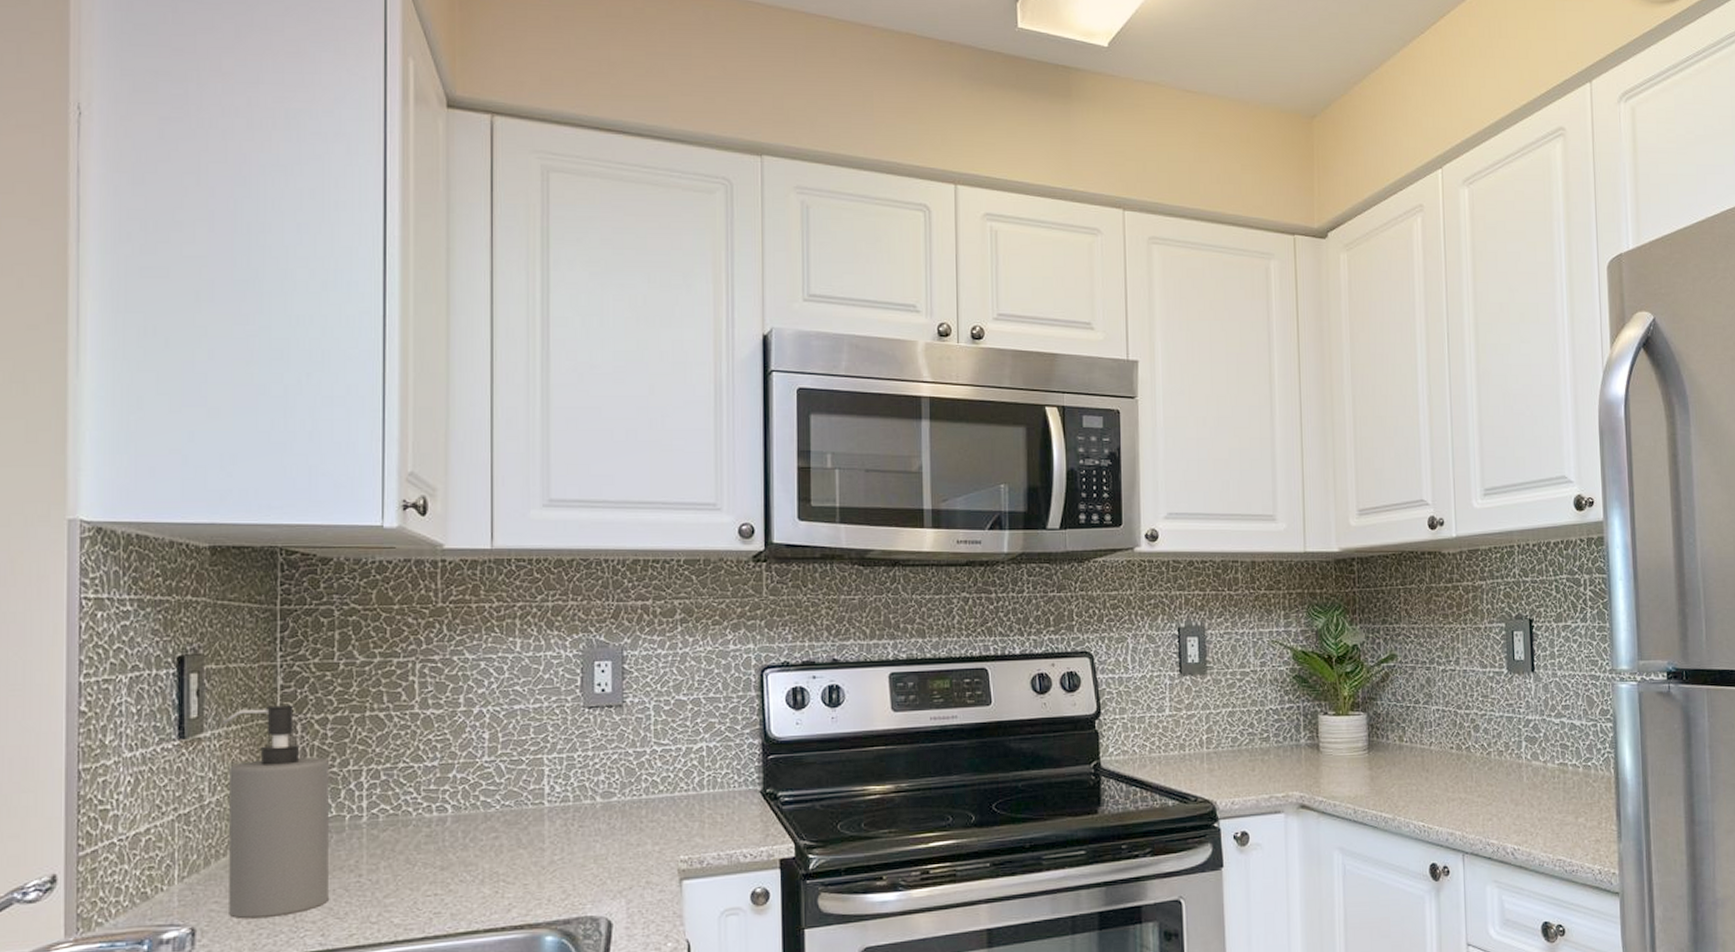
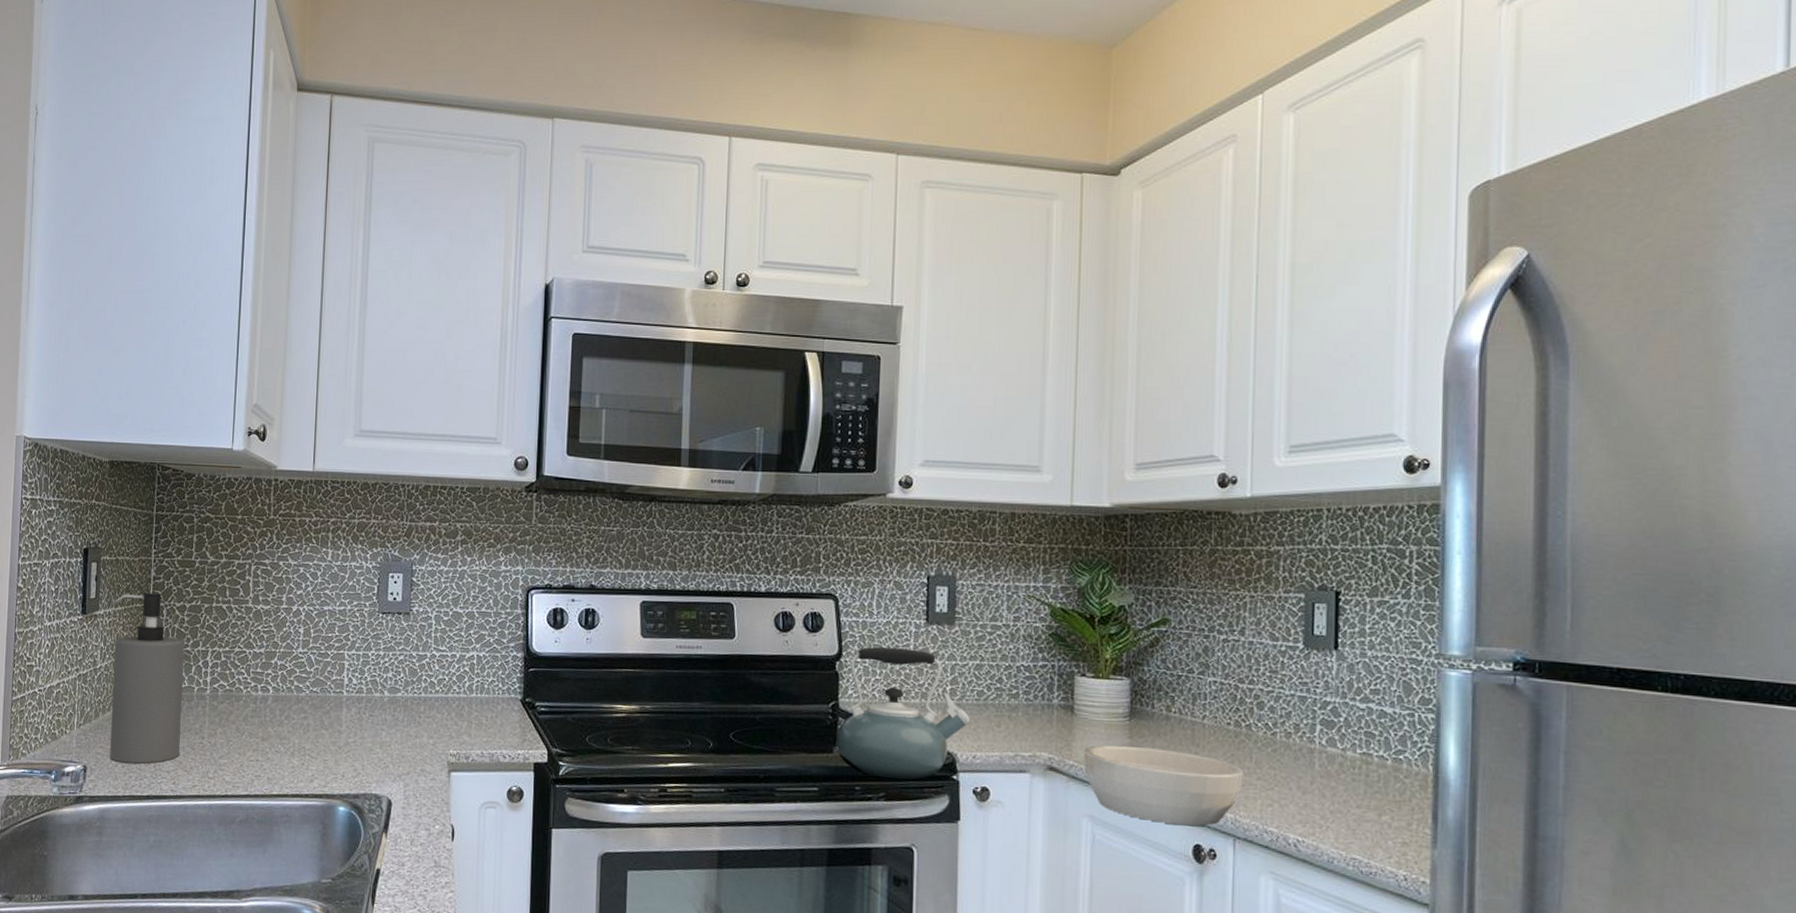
kettle: none [1100,701,1228,834] -> present [836,647,971,780]
bowl: none [1330,776,1468,848] -> present [1083,744,1245,826]

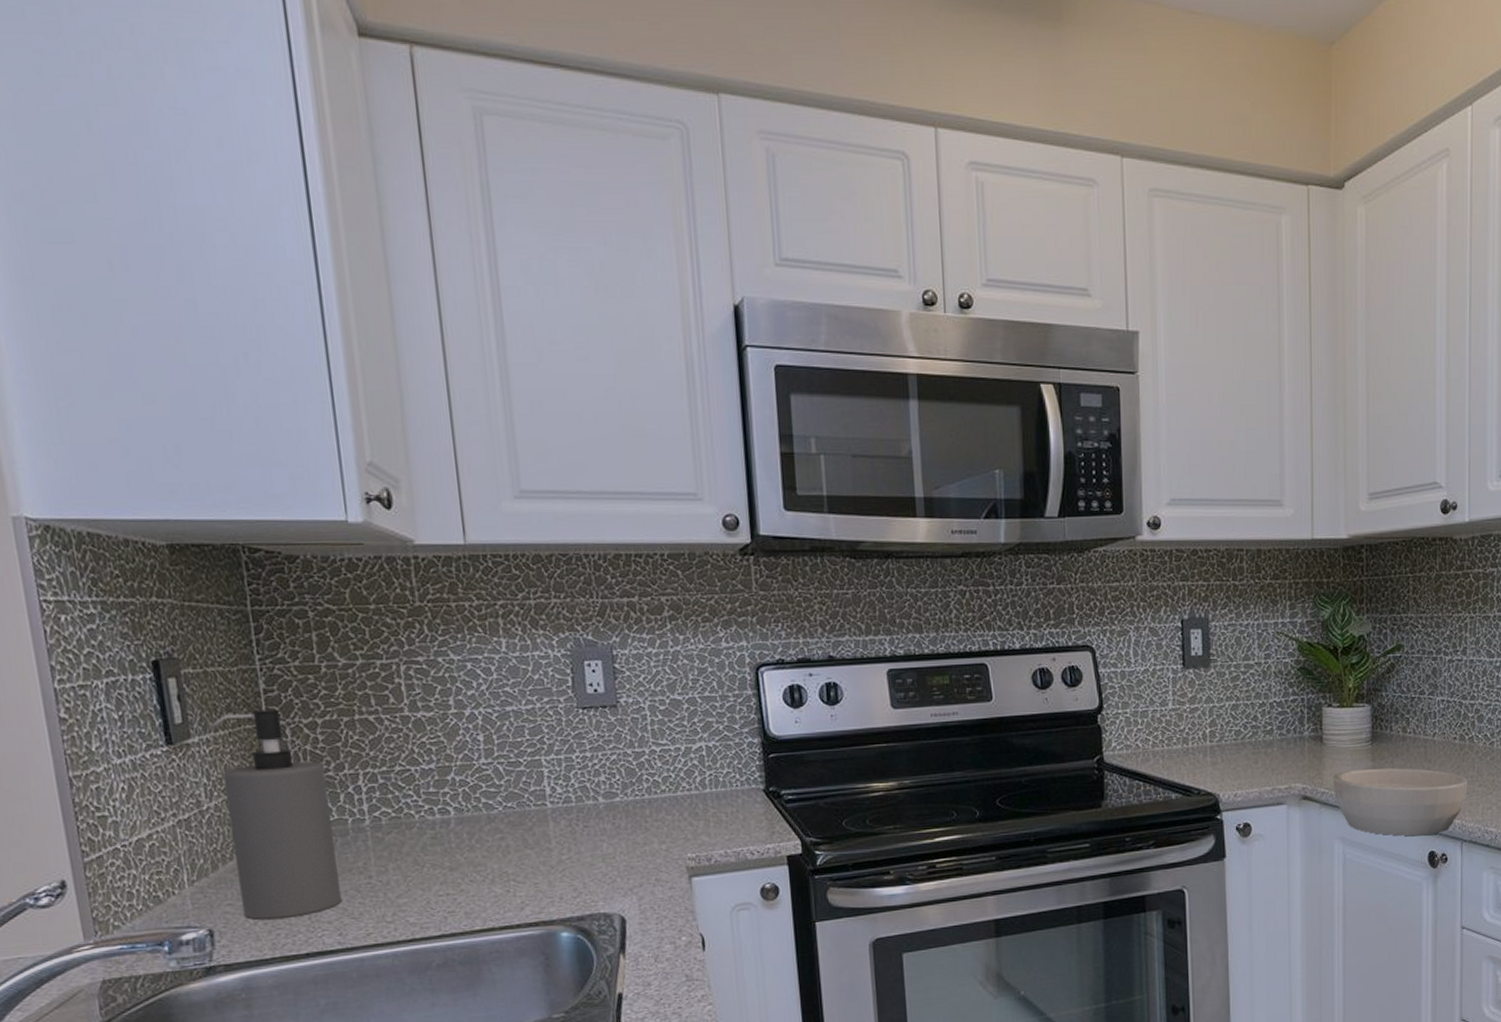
kettle: present [836,647,971,780] -> none [1103,695,1231,826]

